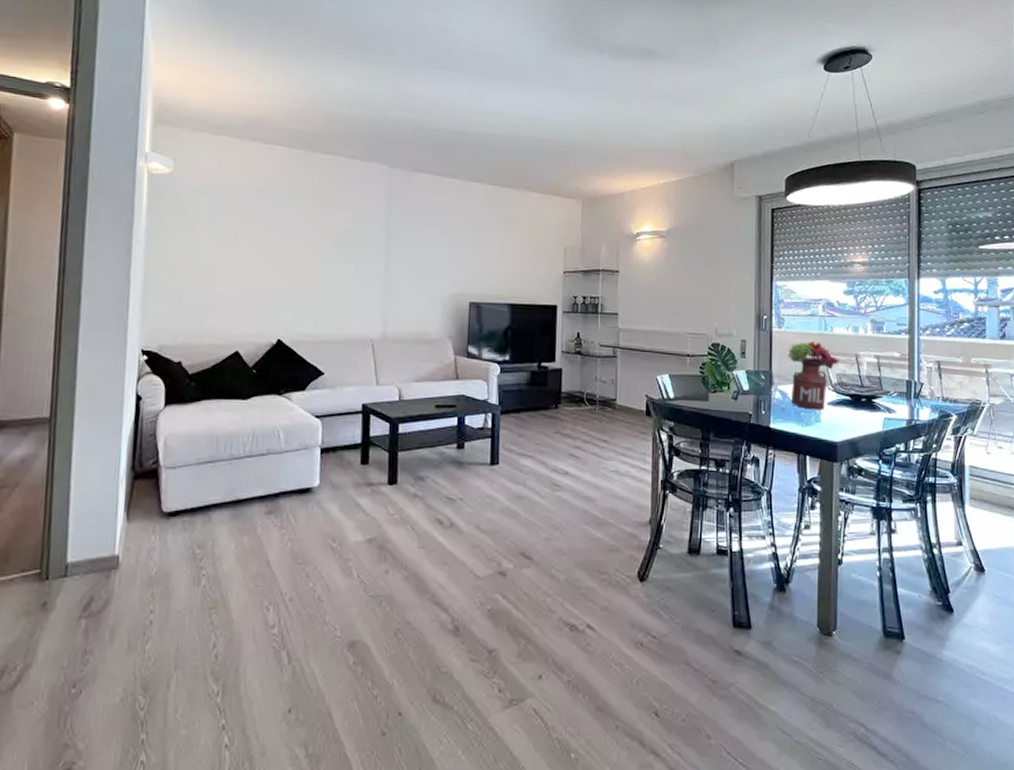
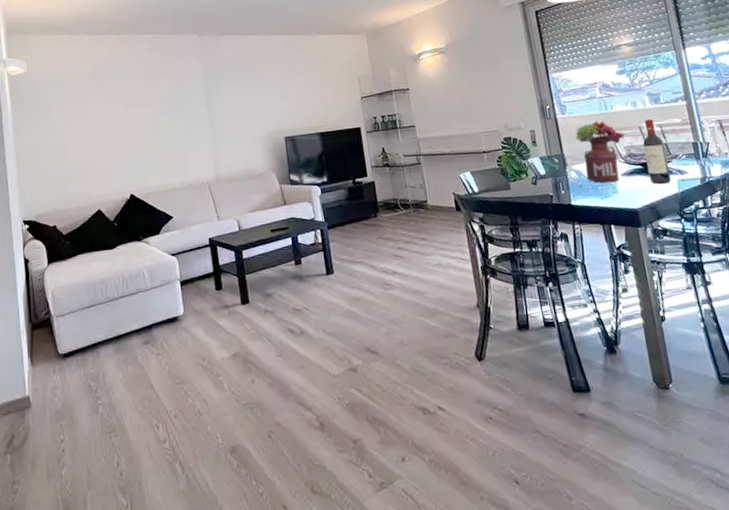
wine bottle: none [855,349,878,420] -> present [642,119,672,184]

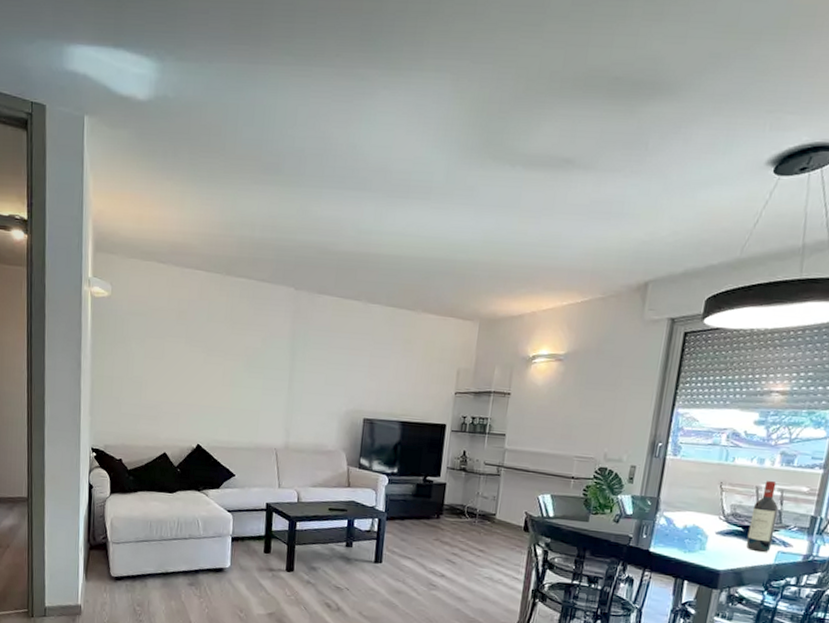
flower arrangement: present [575,120,625,183] -> none [676,470,737,539]

